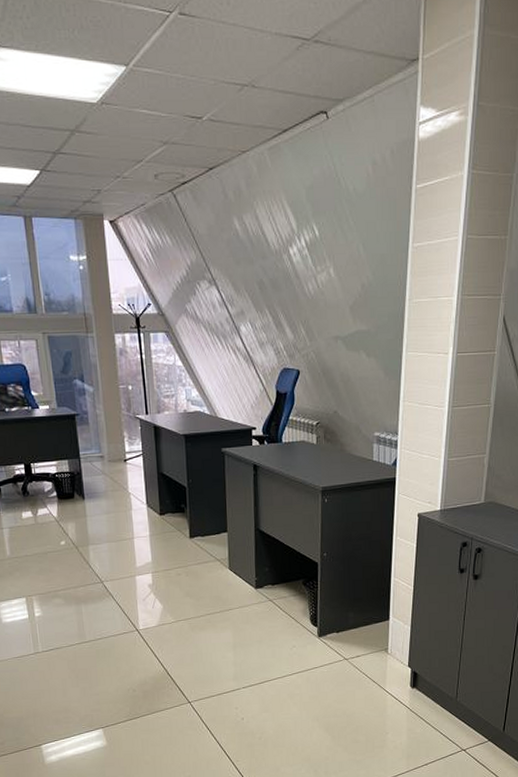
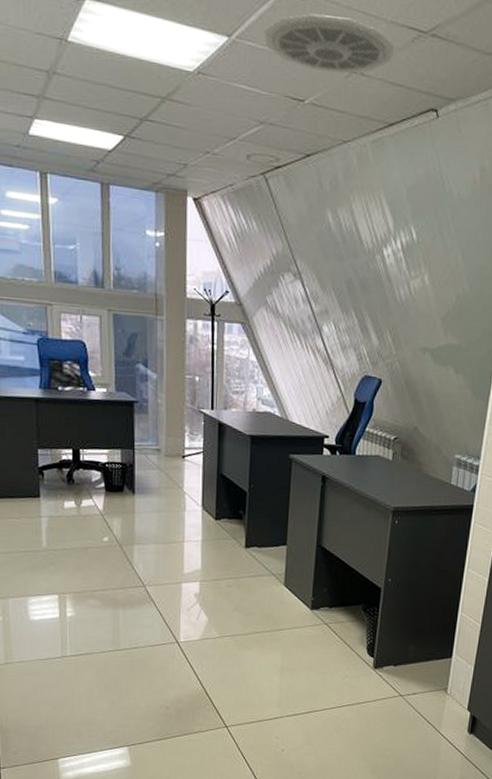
ceiling vent: none [158,33,282,88] -> present [264,12,395,74]

